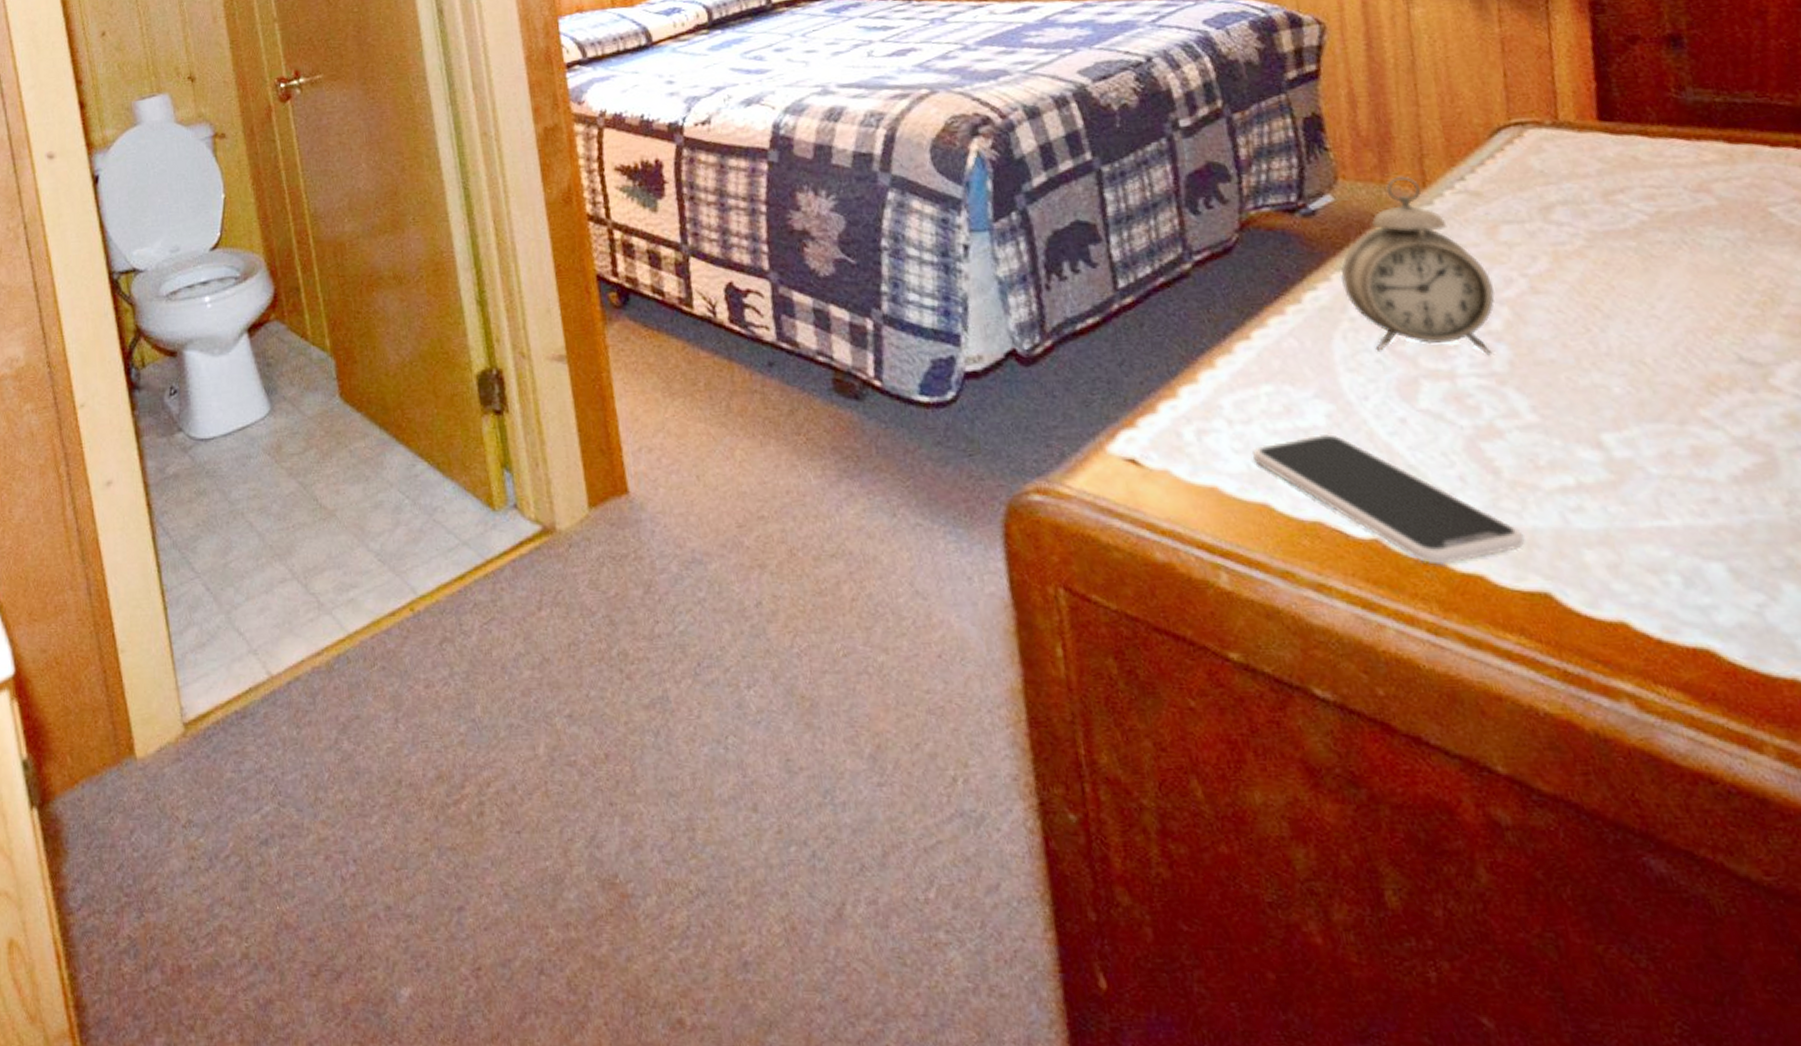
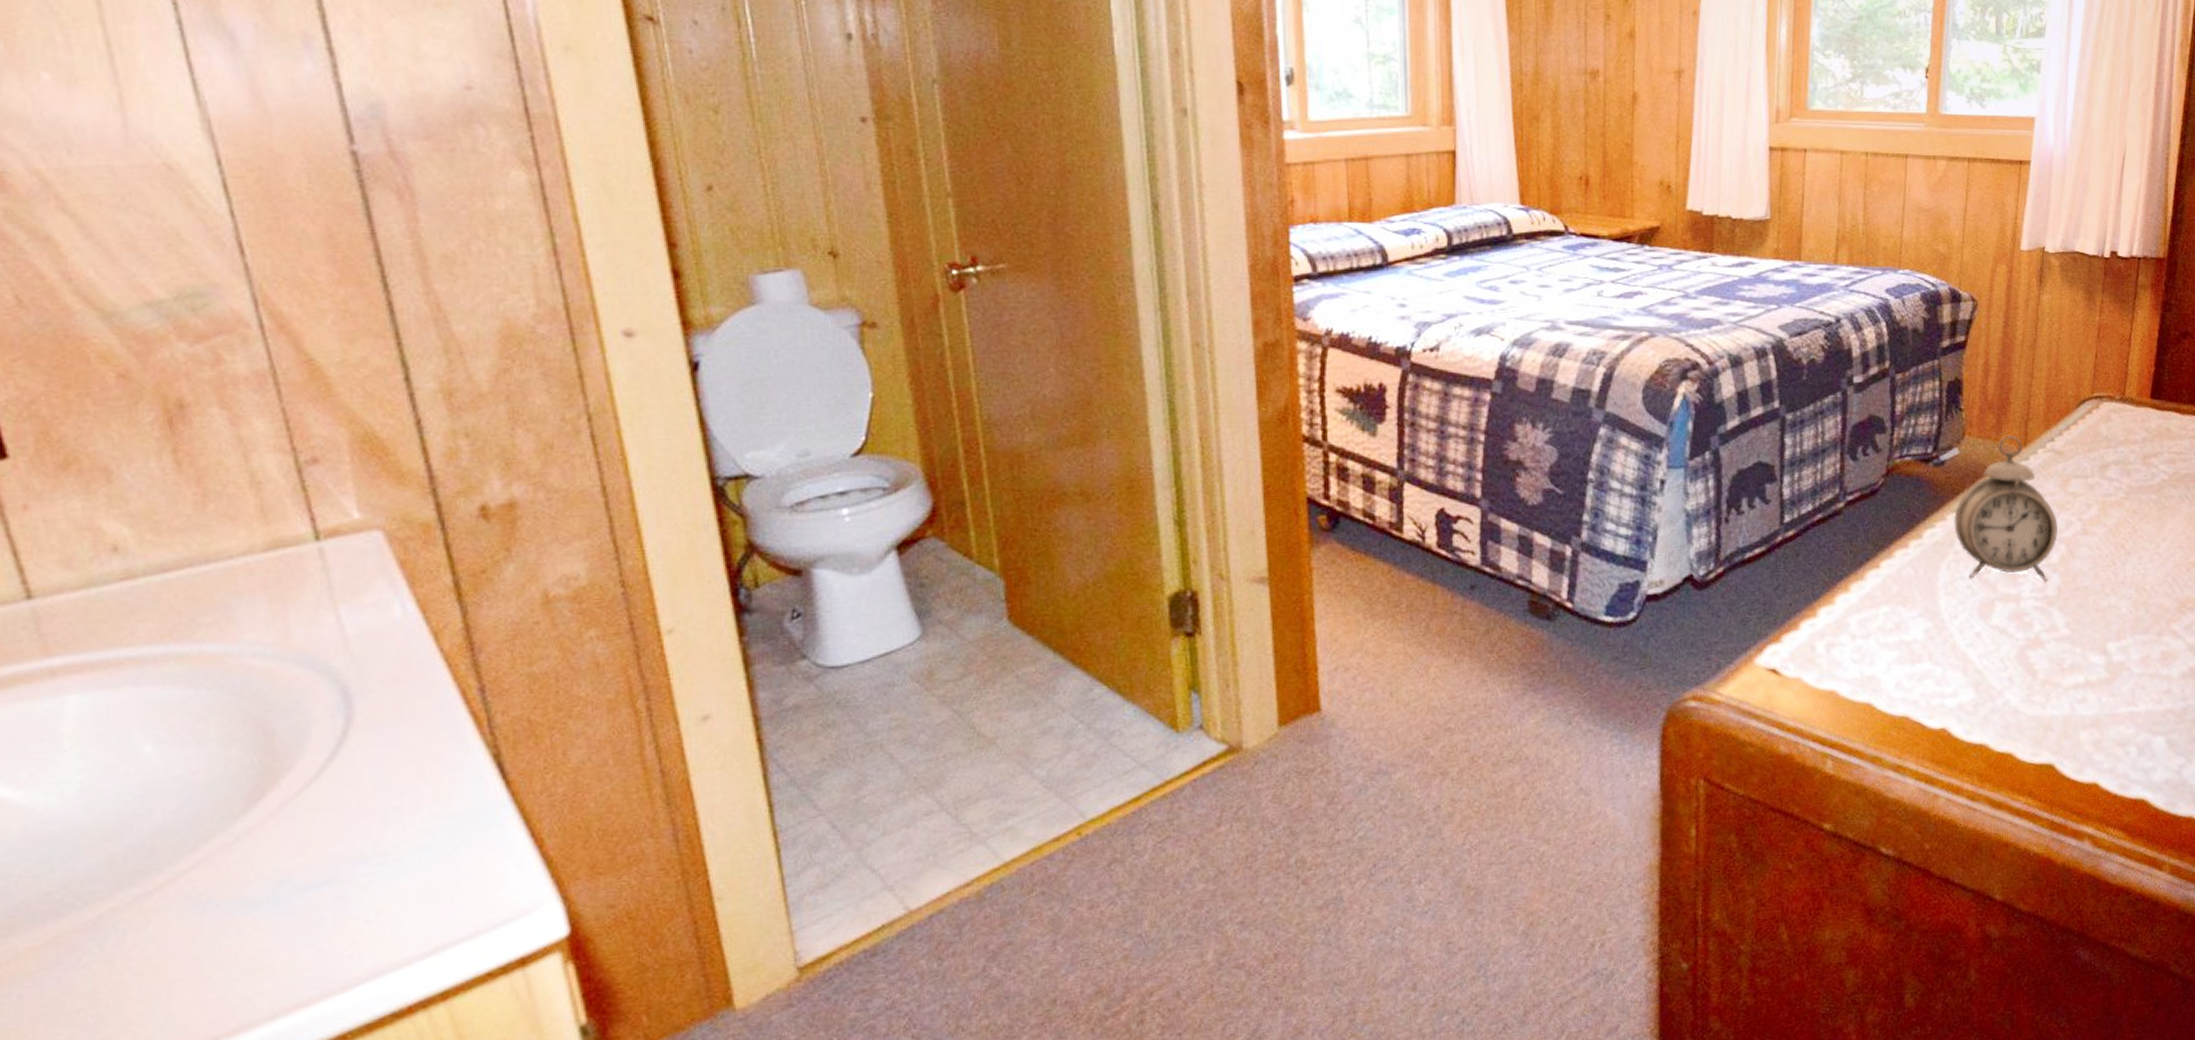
smartphone: present [1251,433,1525,565] -> none [1865,645,2044,747]

